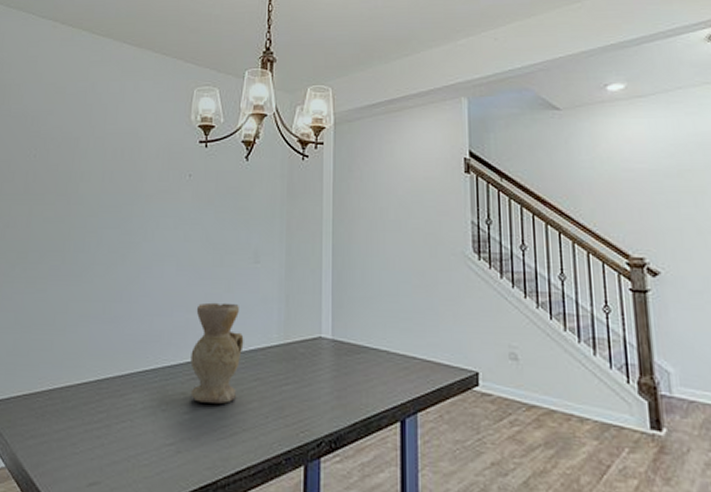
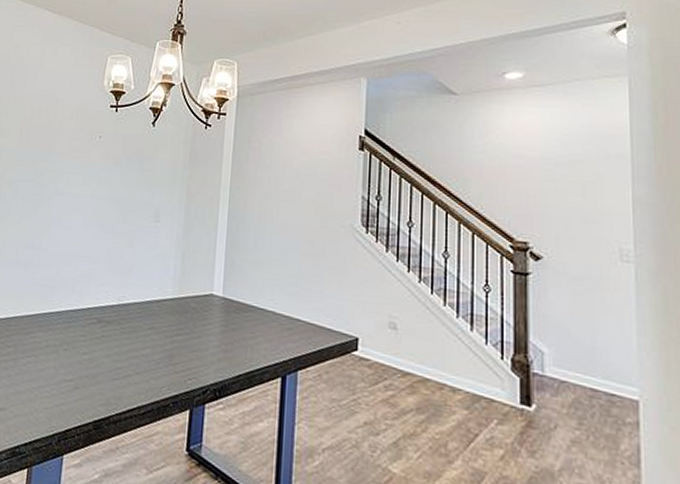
vase: present [190,302,244,404] -> none [90,255,142,348]

